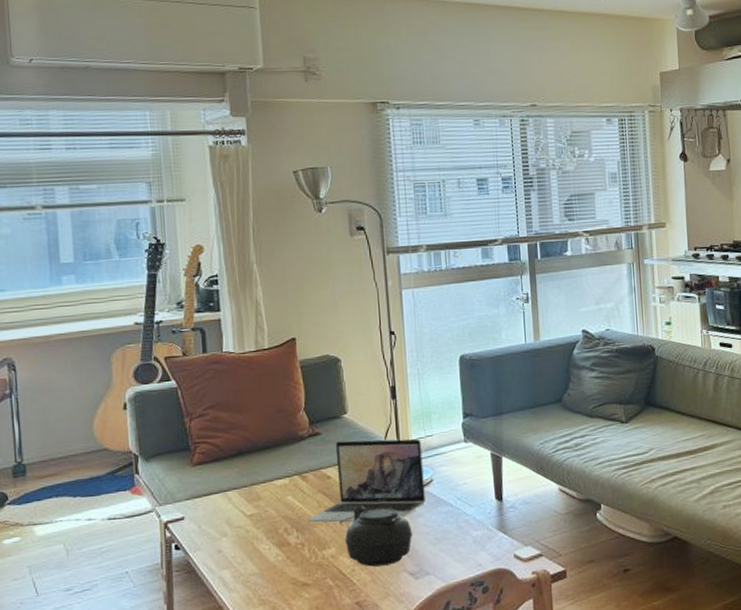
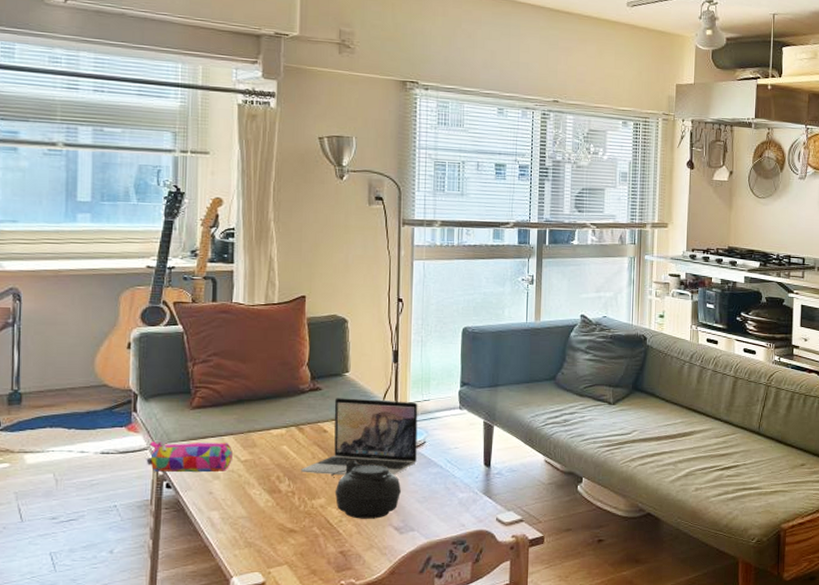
pencil case: none [152,498,238,534] -> present [146,441,233,473]

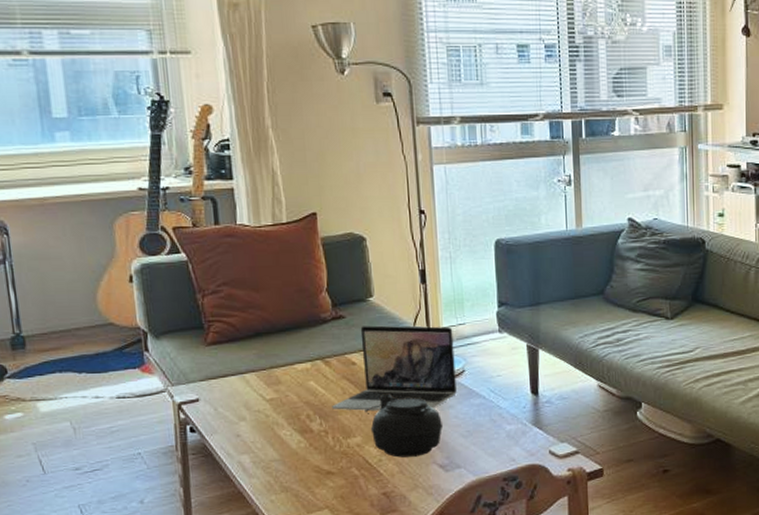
pencil case: present [146,441,233,473] -> none [165,381,257,416]

